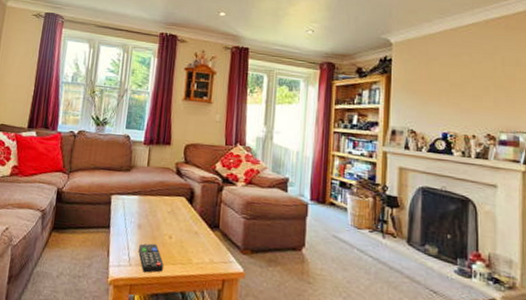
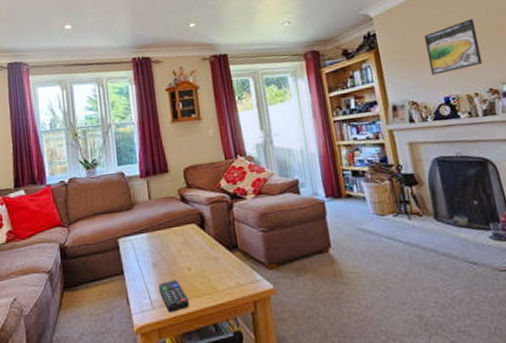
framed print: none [435,64,488,111] -> present [424,19,483,75]

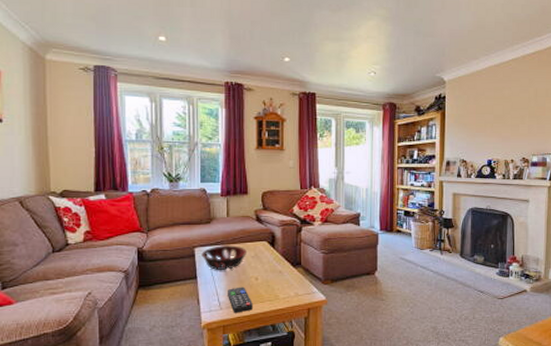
decorative bowl: none [126,232,176,263] -> present [202,245,248,271]
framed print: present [424,19,483,75] -> none [482,97,524,140]

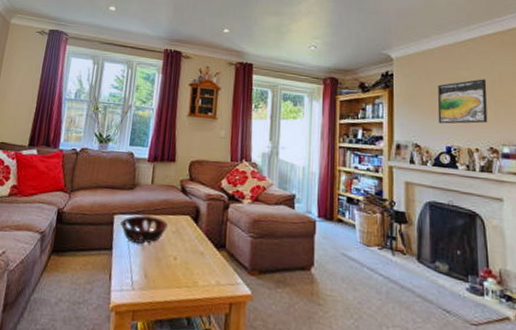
remote control: present [228,286,252,313] -> none [142,265,168,298]
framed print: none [482,97,524,140] -> present [437,79,488,124]

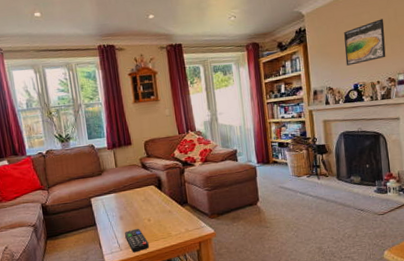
decorative bowl: present [120,215,169,244] -> none [97,192,138,217]
remote control: none [142,265,168,298] -> present [125,228,149,253]

